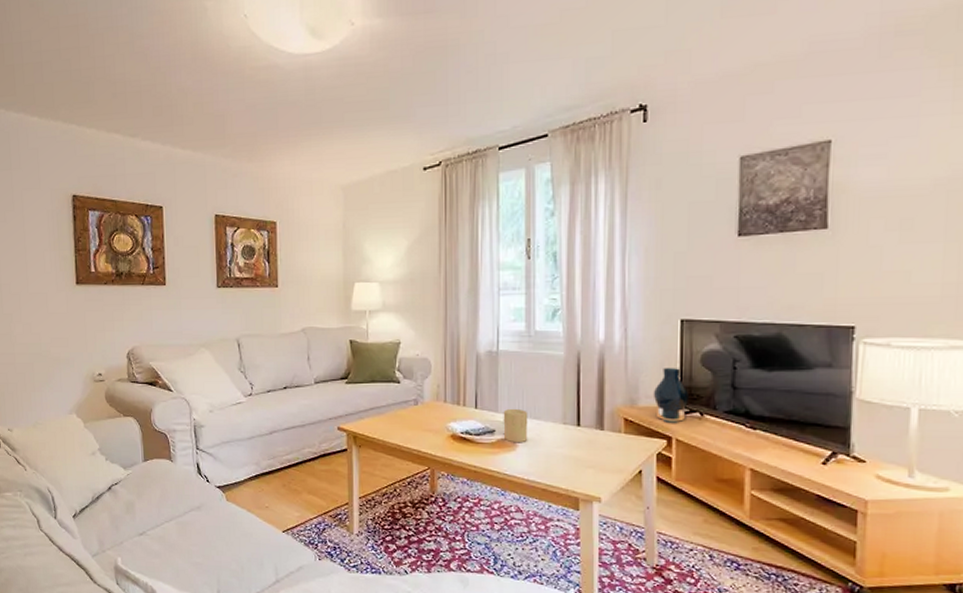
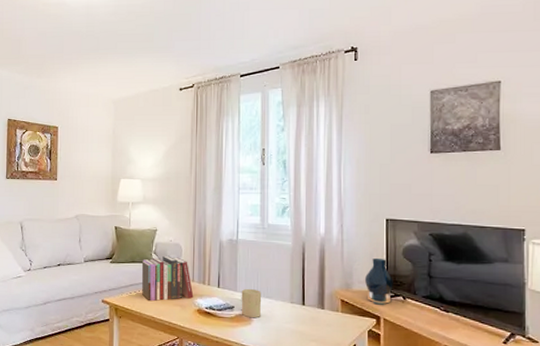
books: none [383,373,447,427] -> present [141,255,194,302]

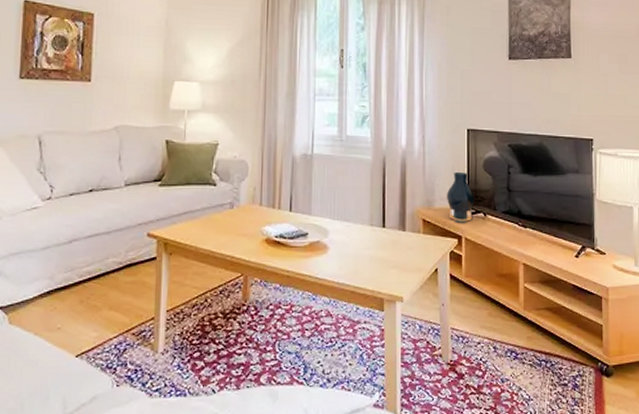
books: present [141,255,194,302] -> none [198,175,262,232]
candle: present [241,288,262,318] -> none [315,211,339,246]

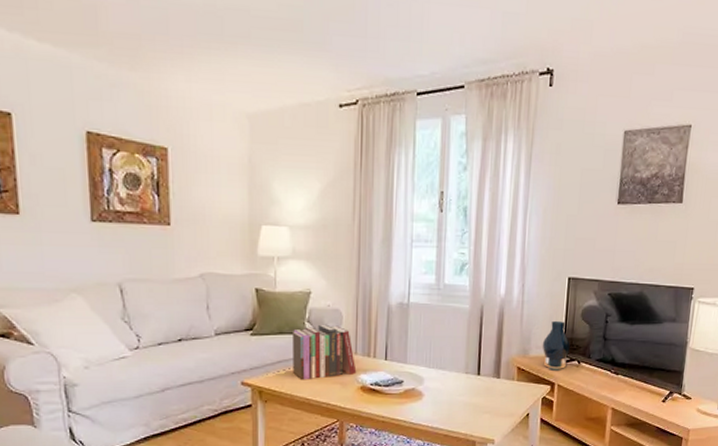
books: none [198,175,262,232] -> present [291,324,357,381]

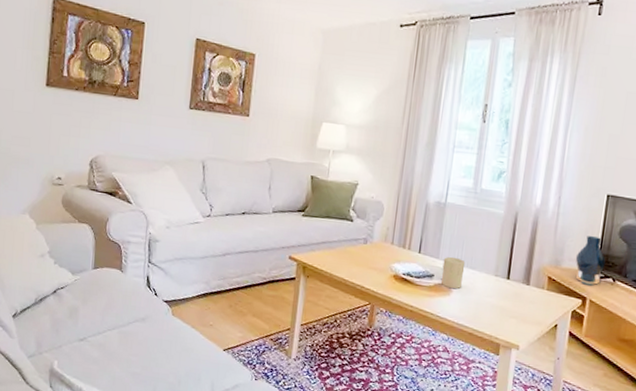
books: present [291,324,357,381] -> none [334,213,392,263]
candle: none [411,359,435,393] -> present [440,256,466,289]

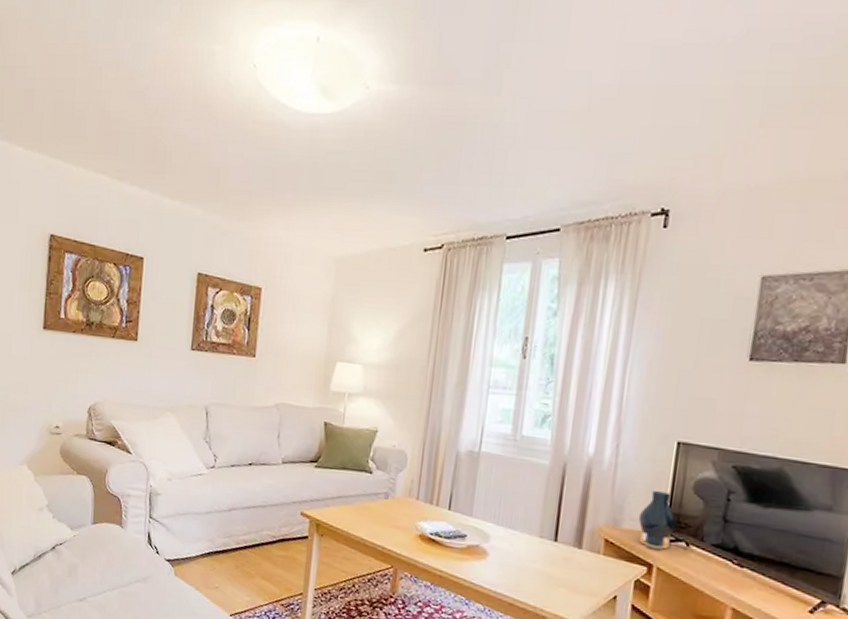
candle: present [440,256,466,289] -> none [474,514,504,552]

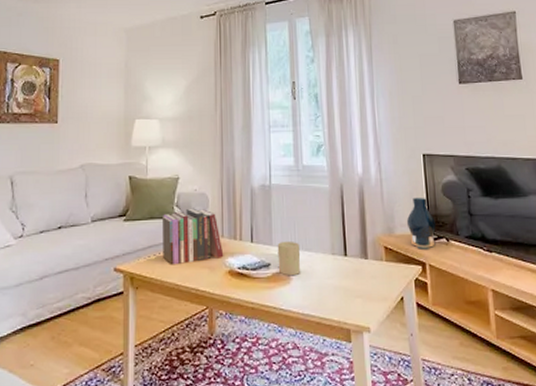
books: none [352,464,417,521] -> present [161,208,224,266]
candle: none [474,514,504,552] -> present [277,241,301,276]

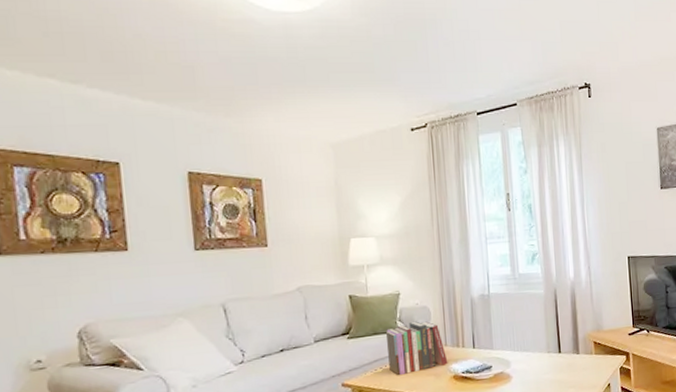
candle: present [277,241,301,276] -> none [497,344,519,376]
vase: present [406,198,437,251] -> none [613,296,639,343]

